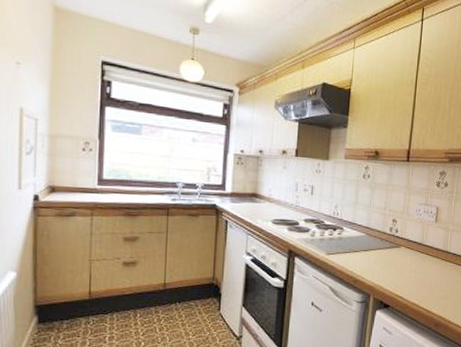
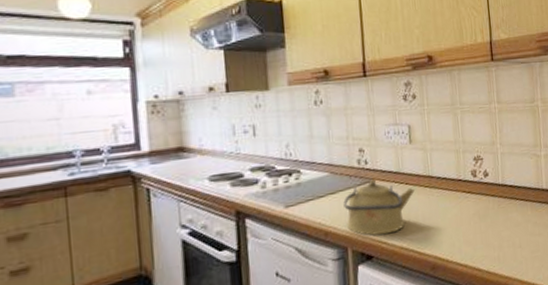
kettle: none [373,246,433,291] -> present [343,179,416,236]

